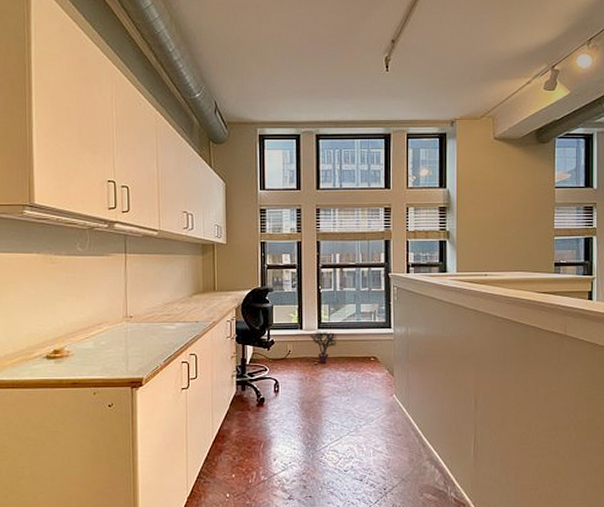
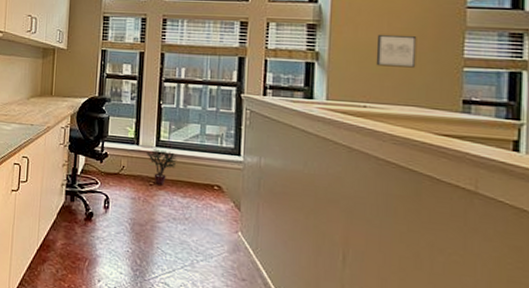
wall art: none [492,212,522,240] -> present [376,34,417,68]

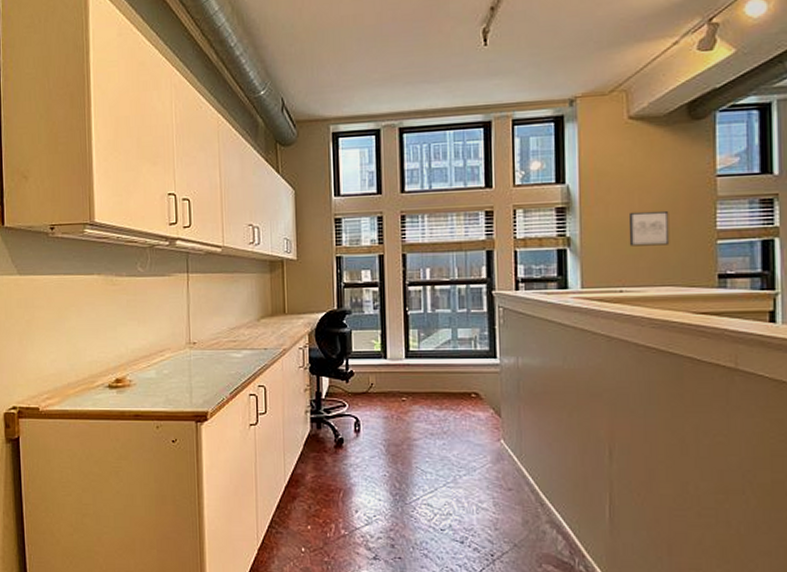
potted plant: present [147,148,177,185] -> none [396,359,430,400]

